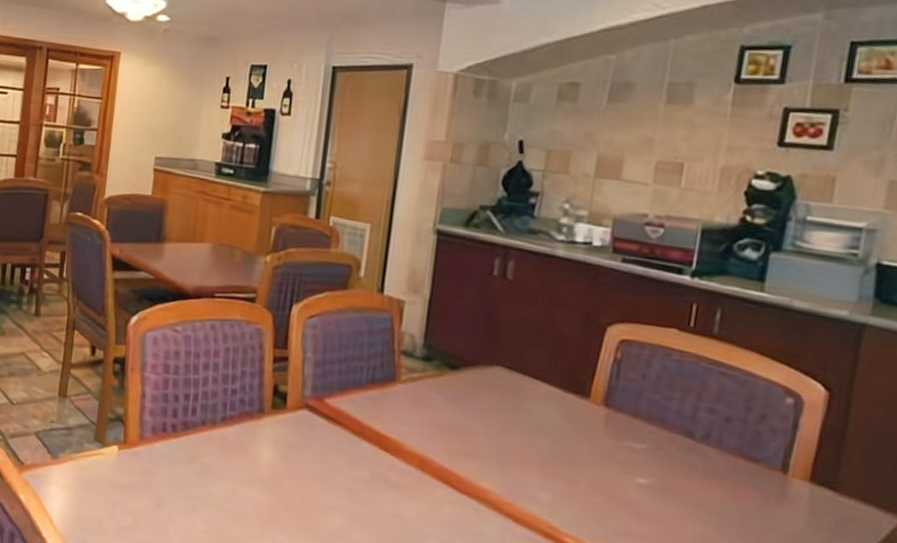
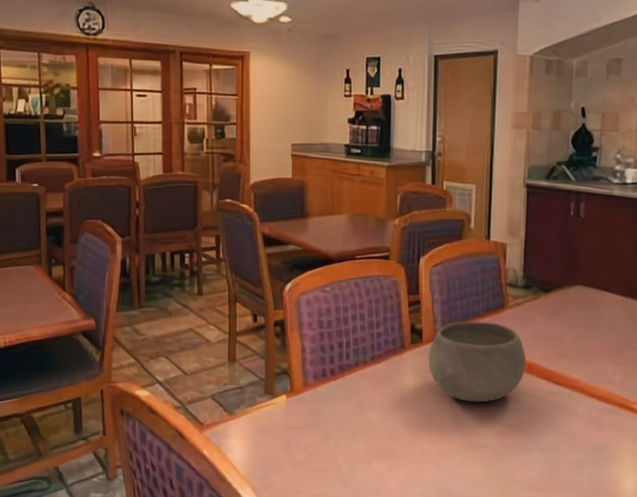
bowl: none [290,390,419,498] -> present [428,321,526,403]

